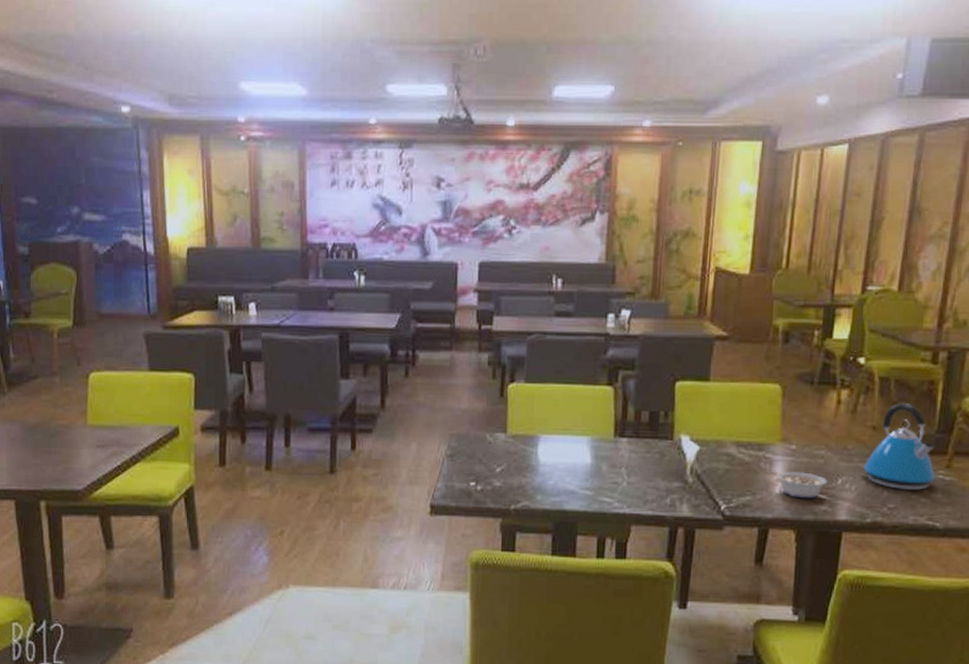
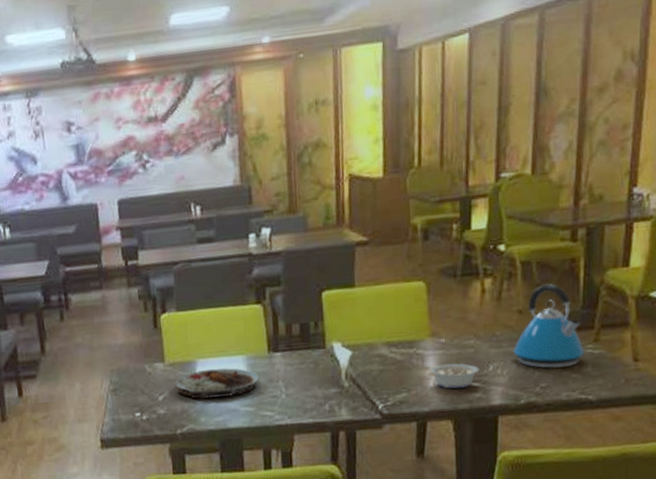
plate: none [514,446,602,477] -> present [175,367,260,400]

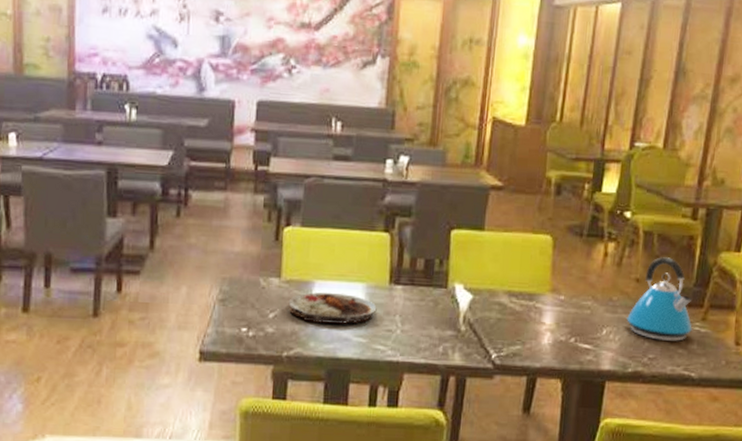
legume: present [422,363,480,389] -> none [539,318,594,349]

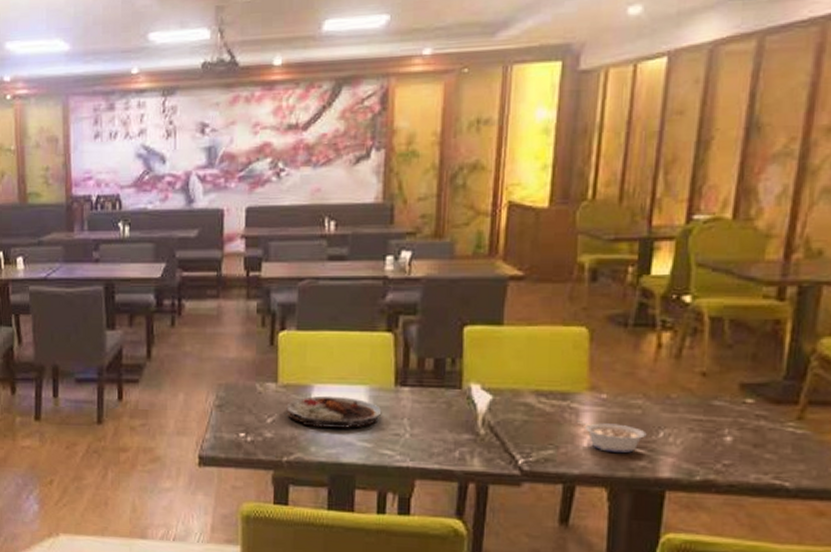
legume: none [539,318,594,349] -> present [576,419,647,454]
kettle: present [627,257,693,341] -> none [691,346,784,445]

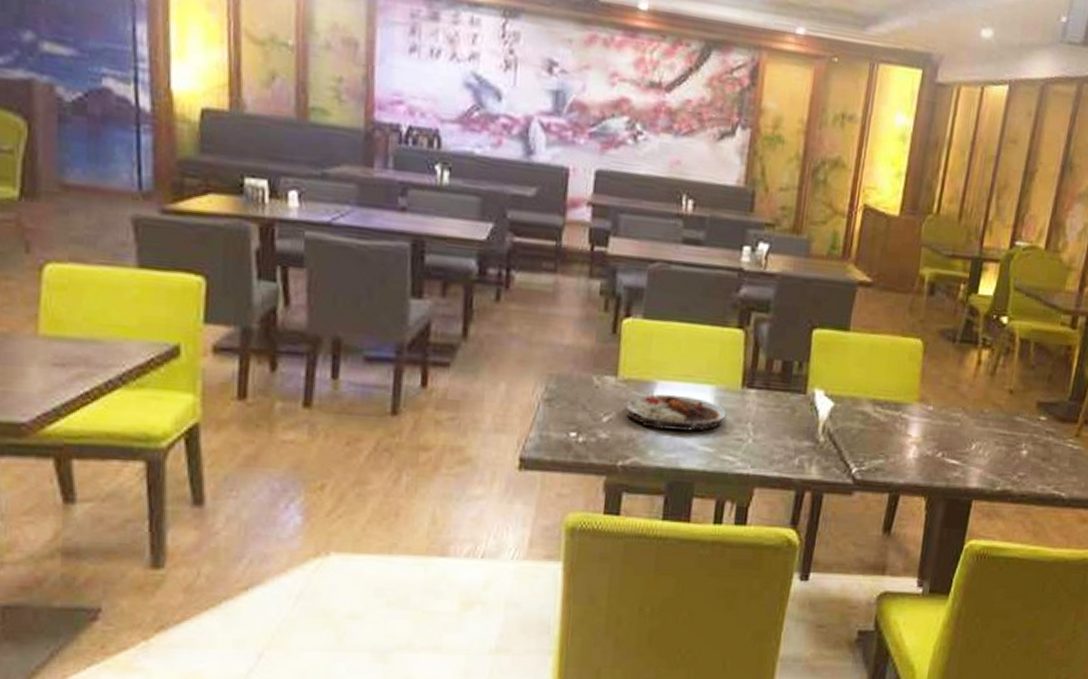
legume: present [576,419,647,454] -> none [905,430,962,464]

